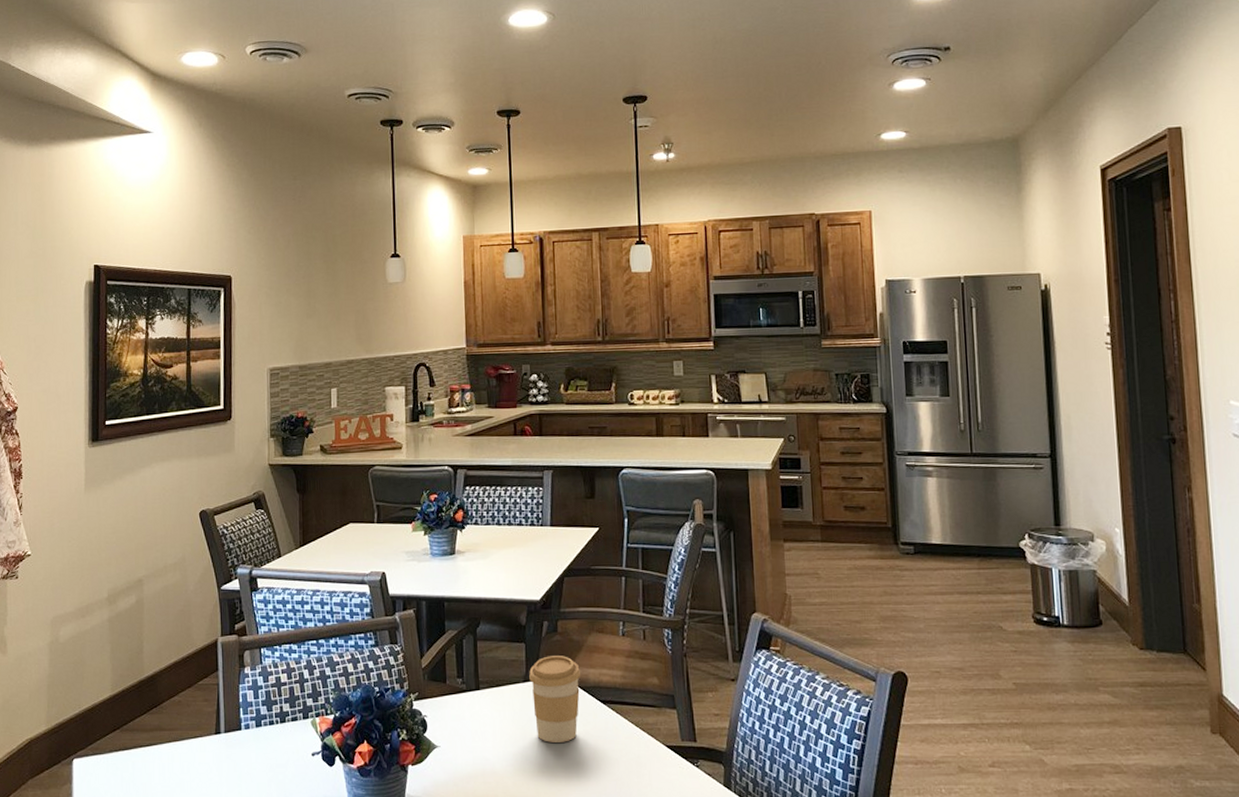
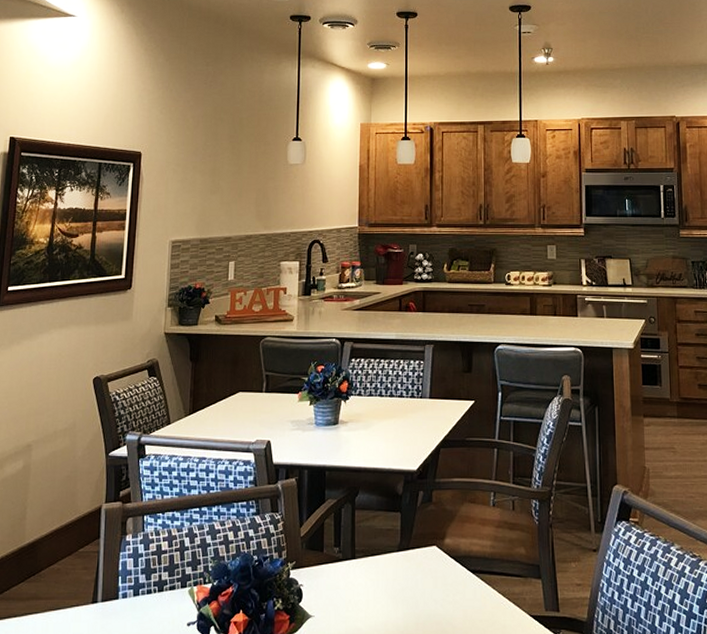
coffee cup: present [529,656,581,742] -> none [403,525,453,612]

